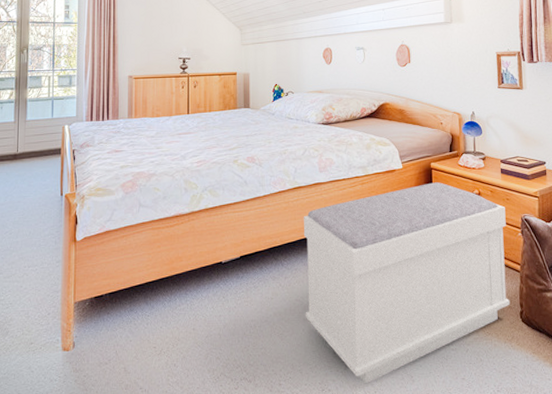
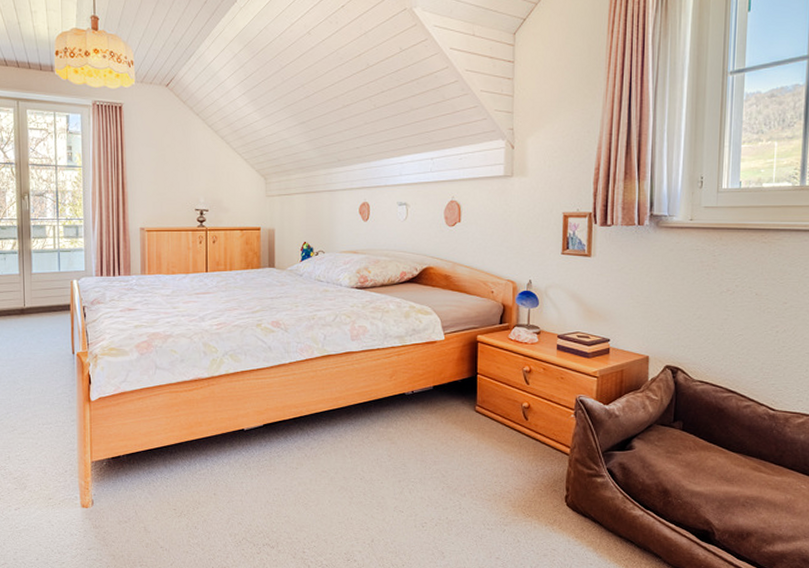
bench: present [303,182,511,384] -> none [331,356,558,557]

